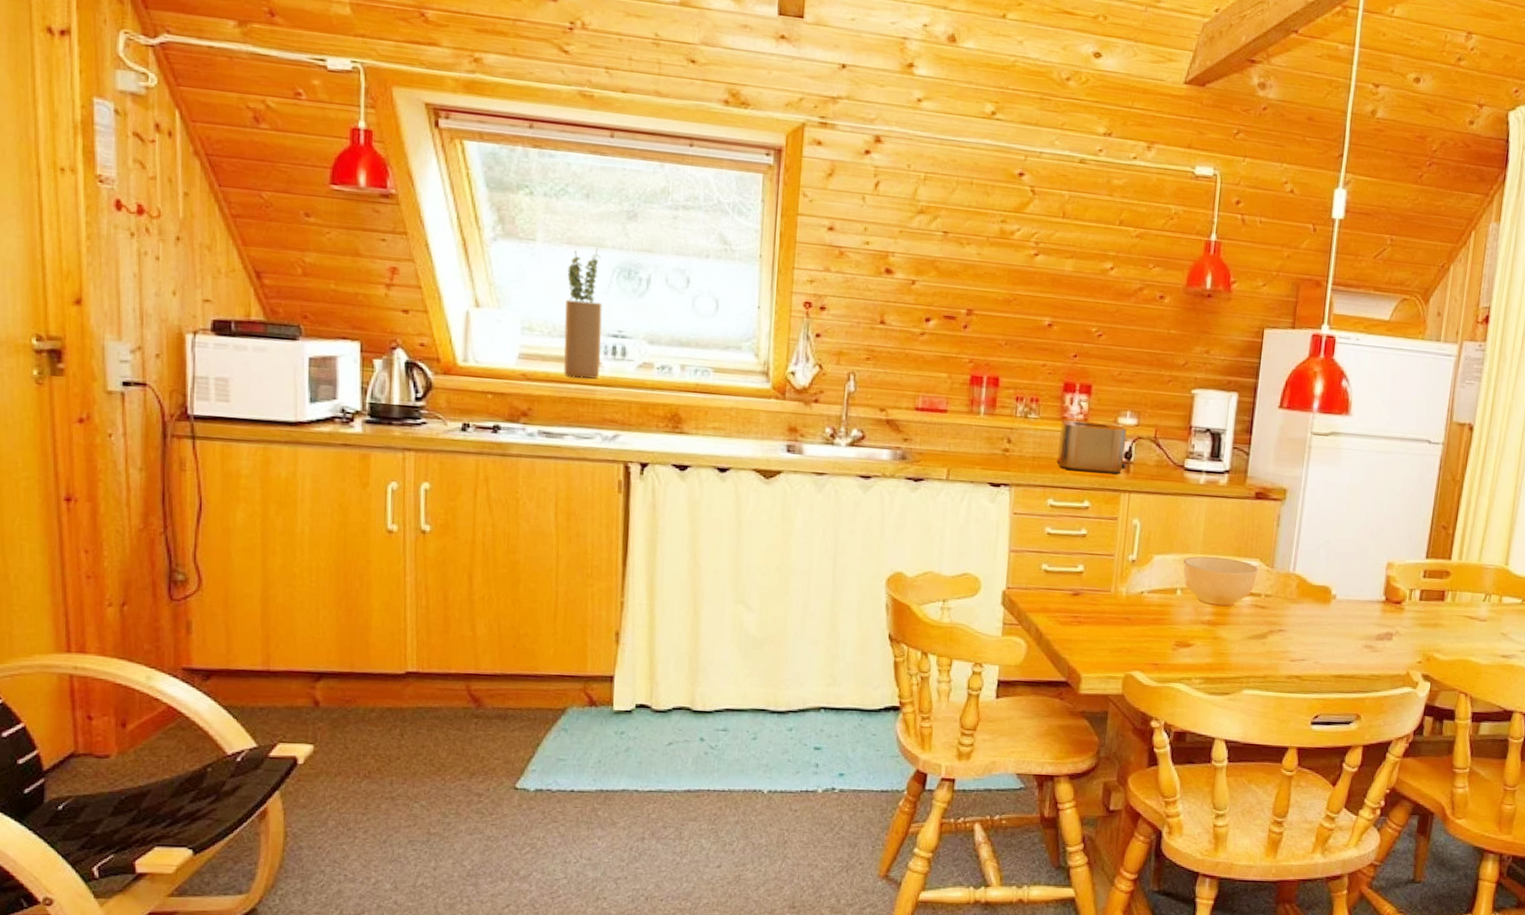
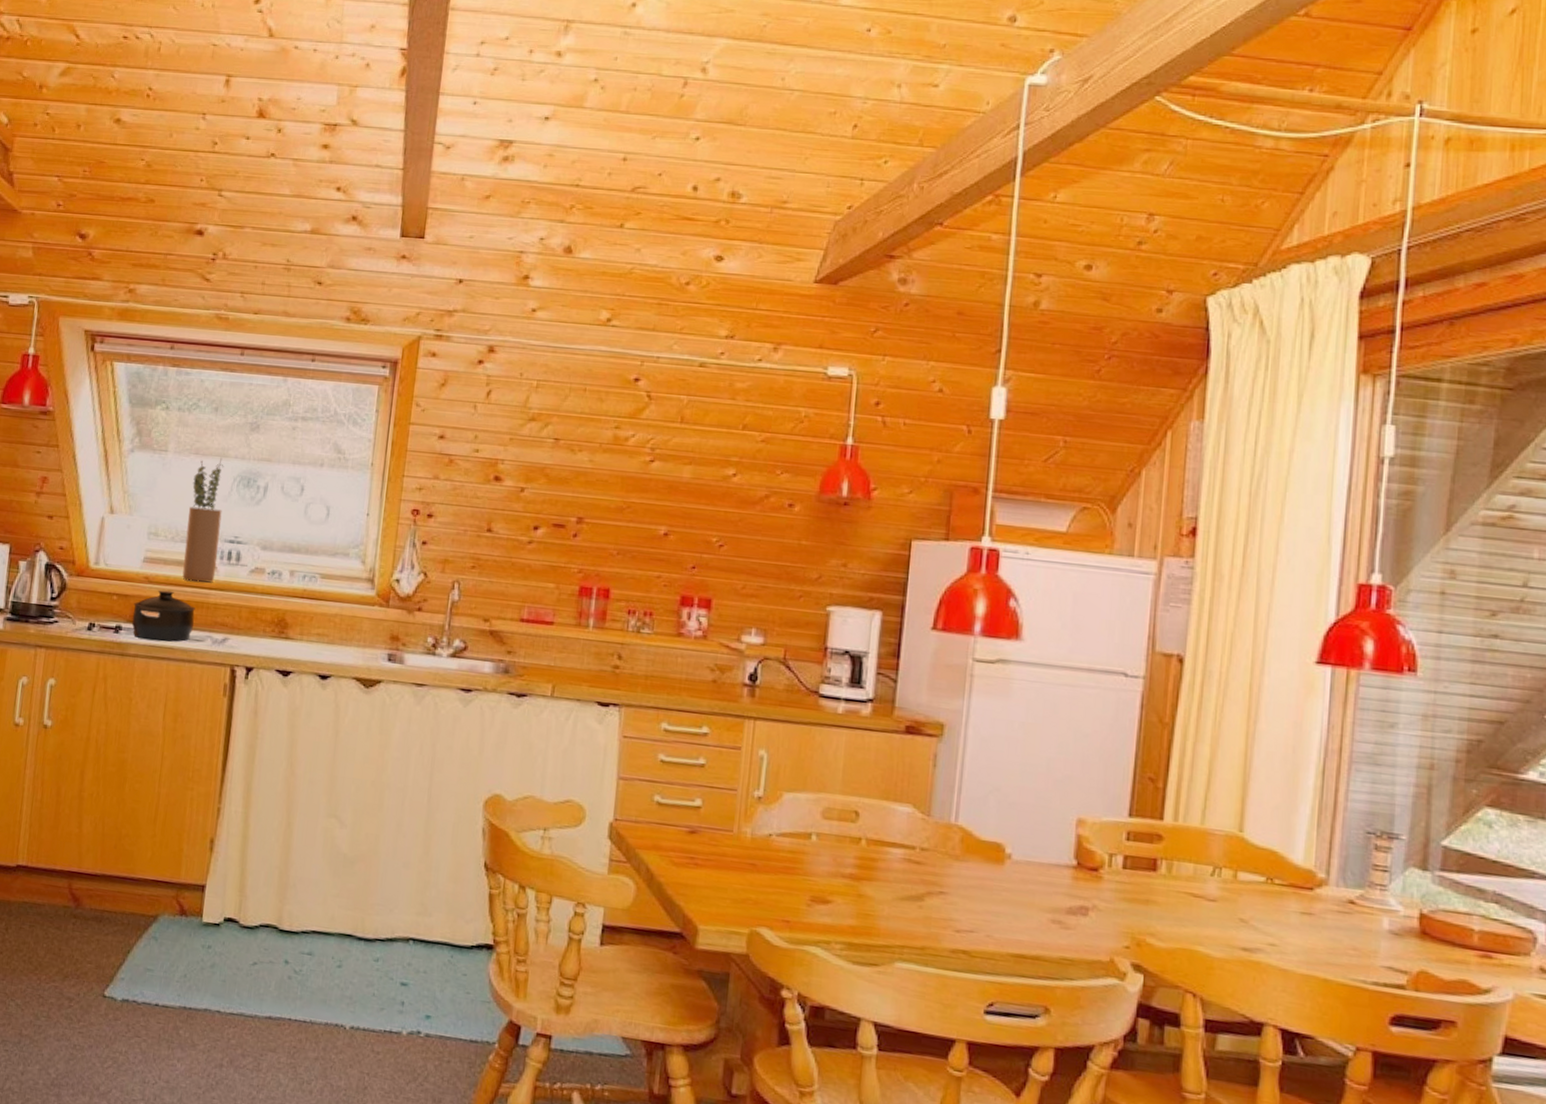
saucepan: none [511,387,581,441] -> present [131,590,195,642]
toaster: present [1056,420,1129,475] -> none [671,636,754,699]
bowl: present [1183,556,1258,607] -> none [819,797,911,859]

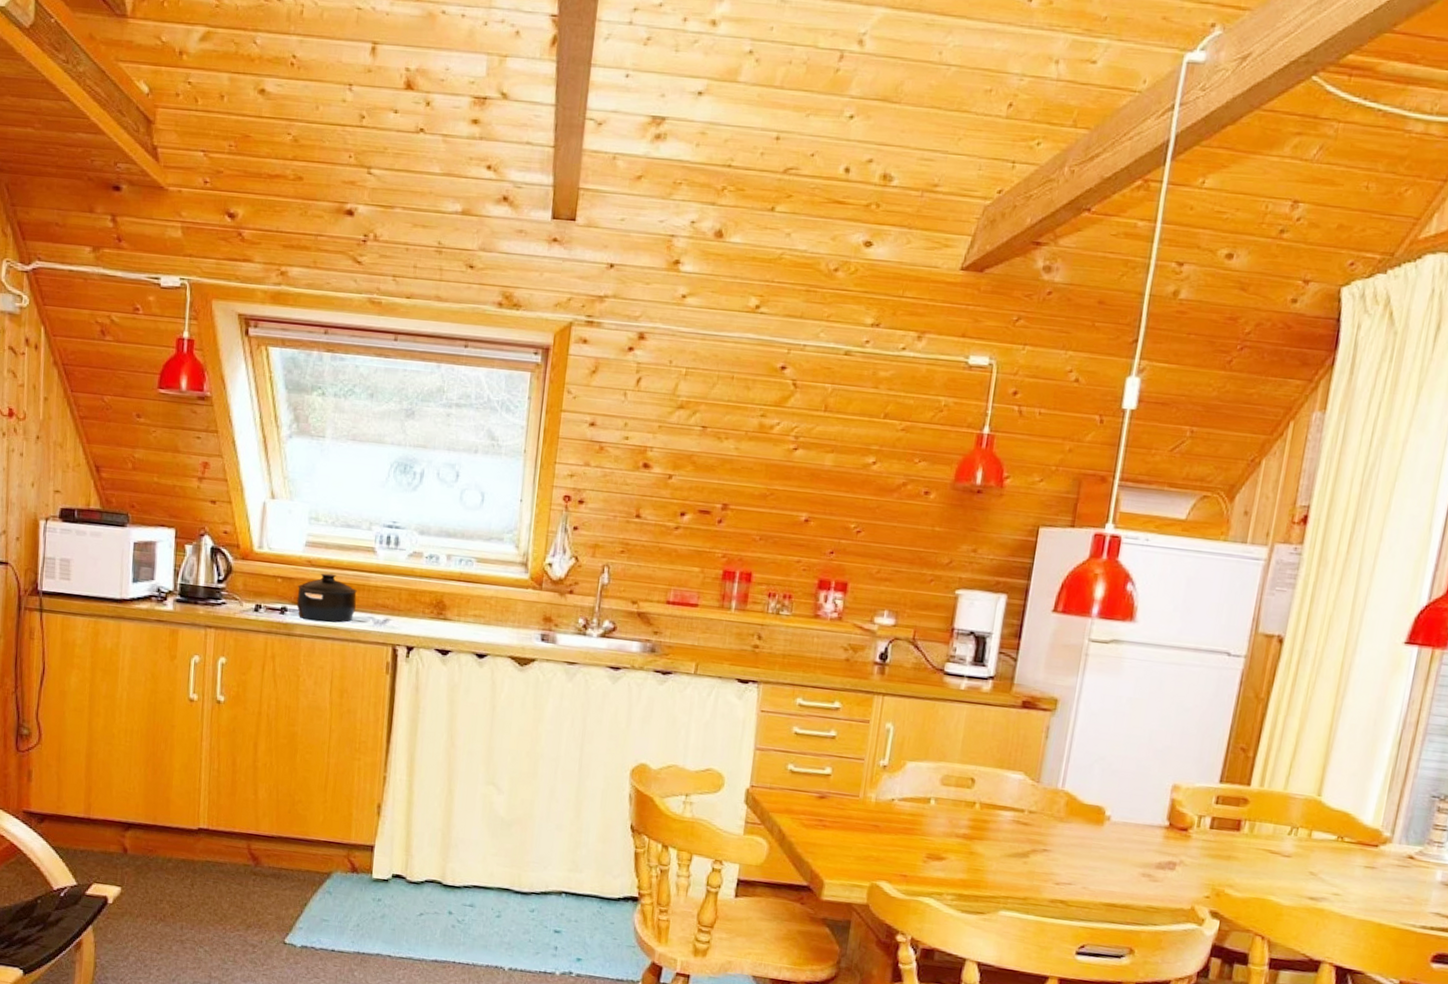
vase: present [182,457,224,583] -> none [343,443,381,566]

